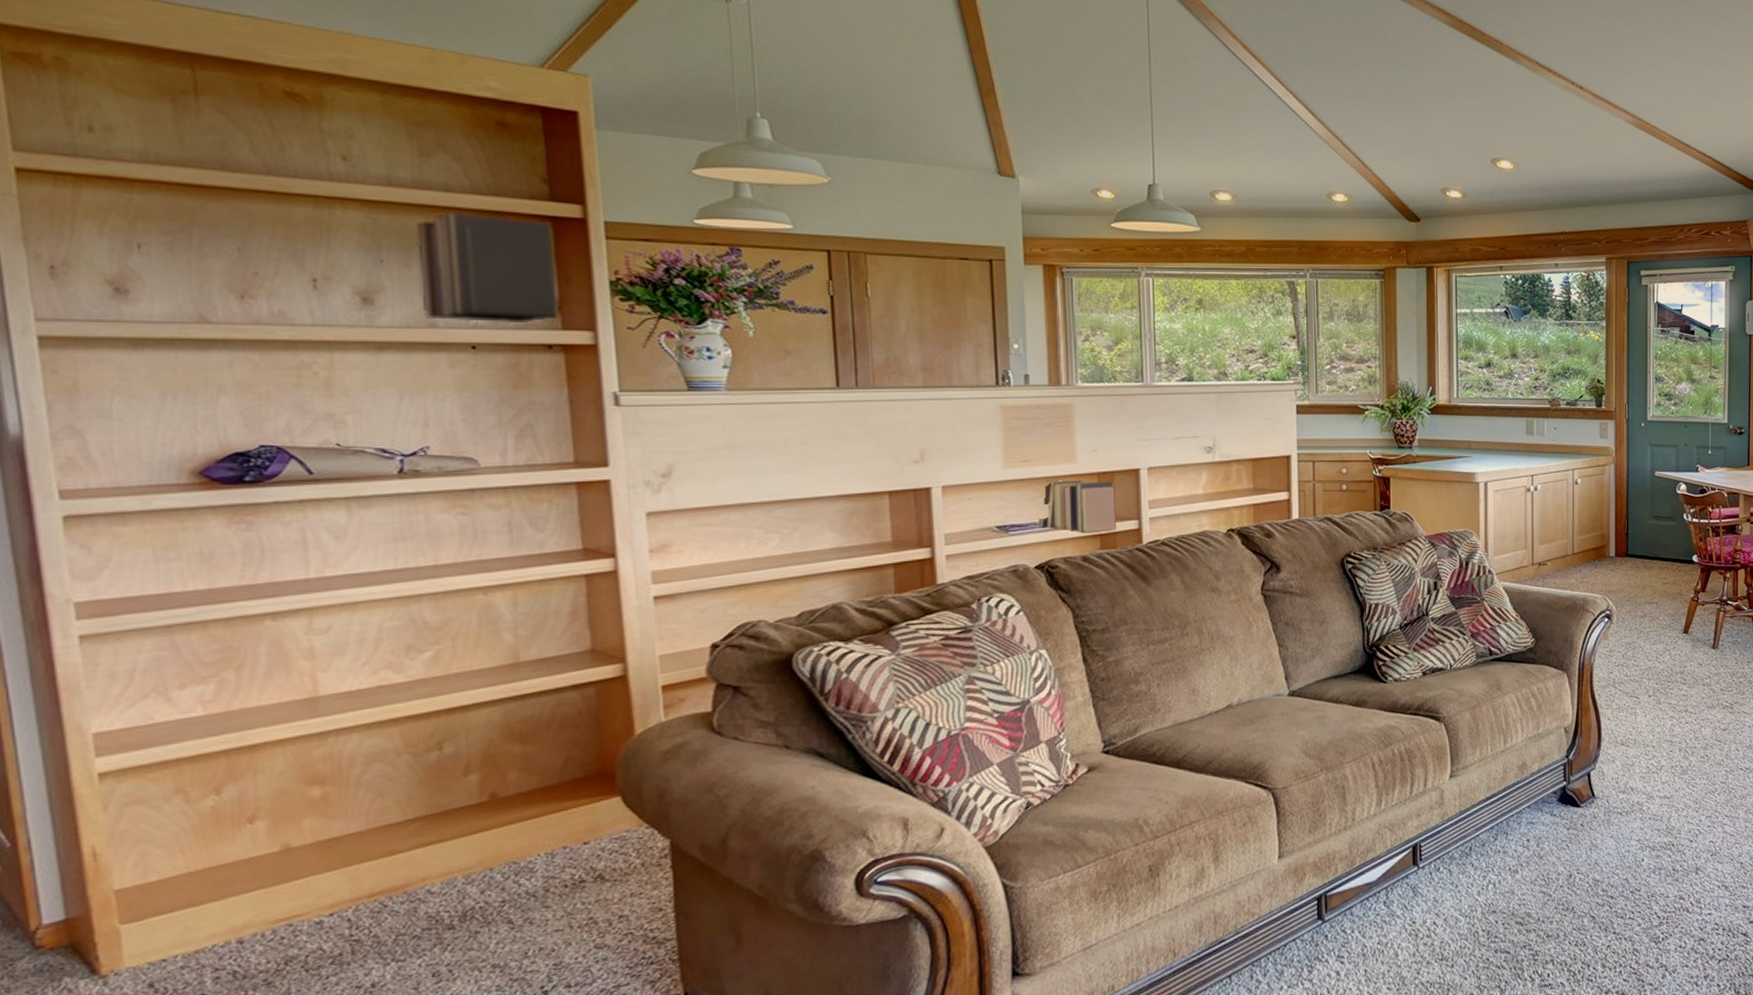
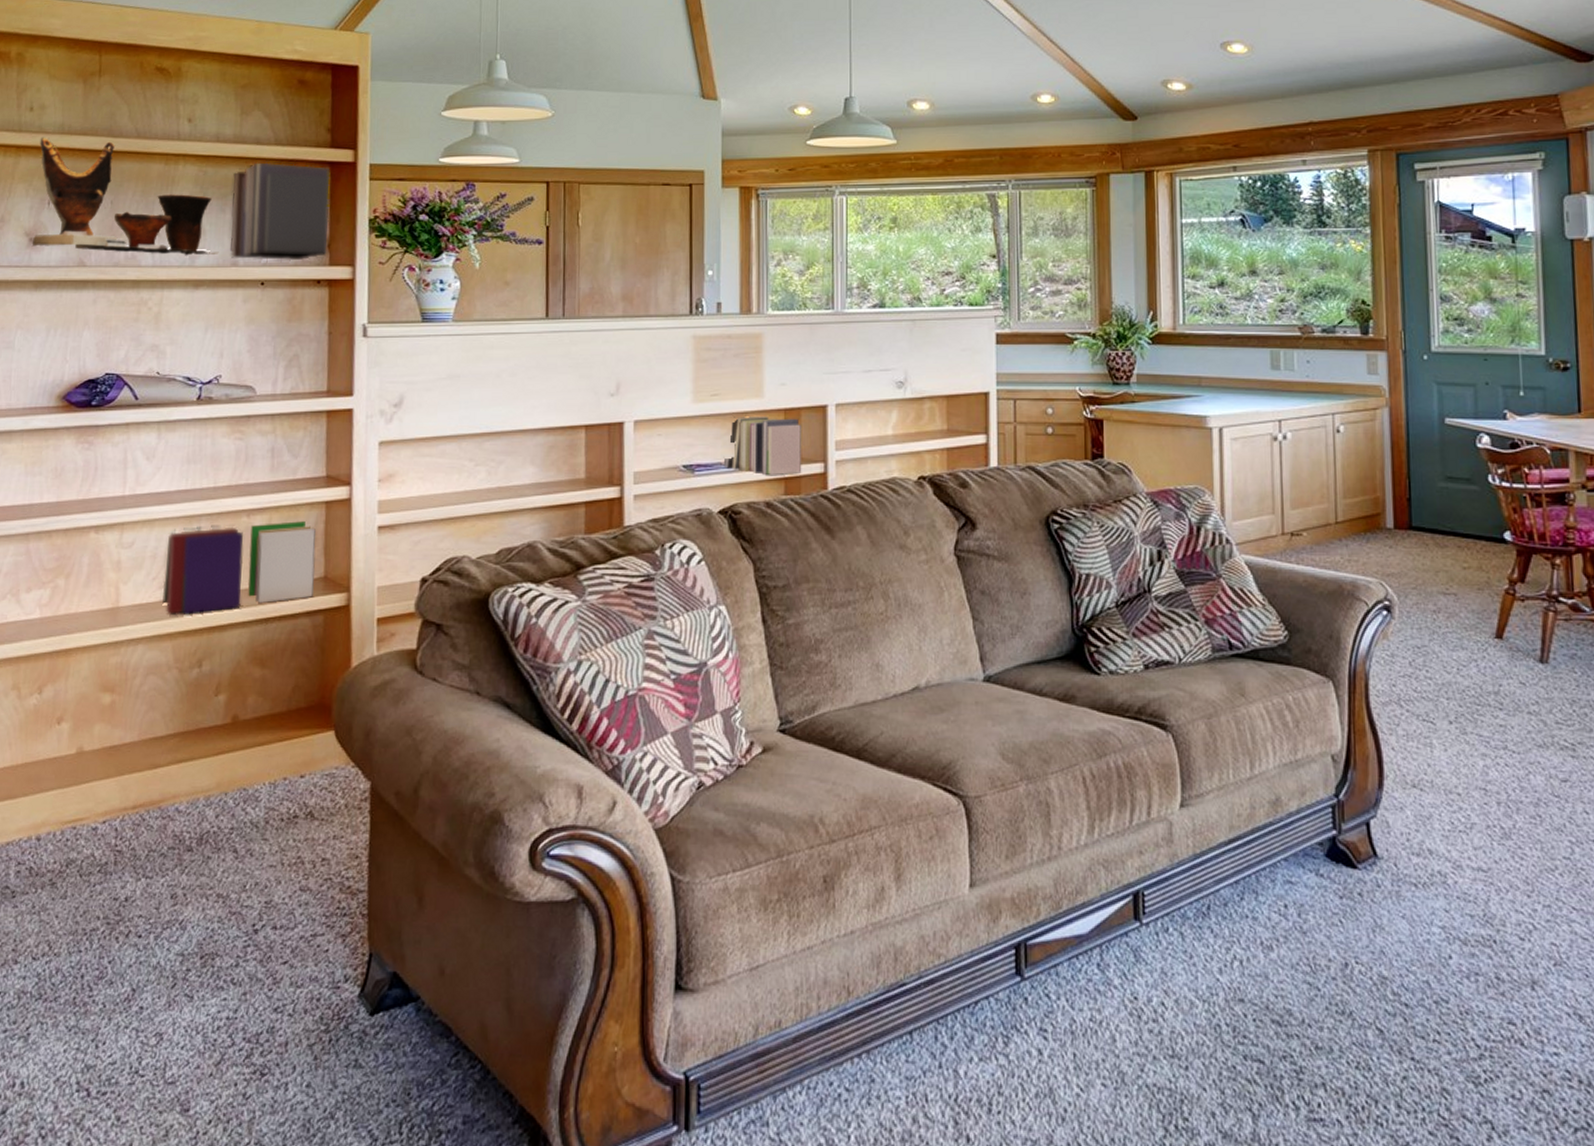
pottery: none [111,165,408,315] -> present [31,136,219,256]
books: none [377,606,487,700] -> present [162,528,244,615]
books: none [489,596,579,680] -> present [247,521,316,603]

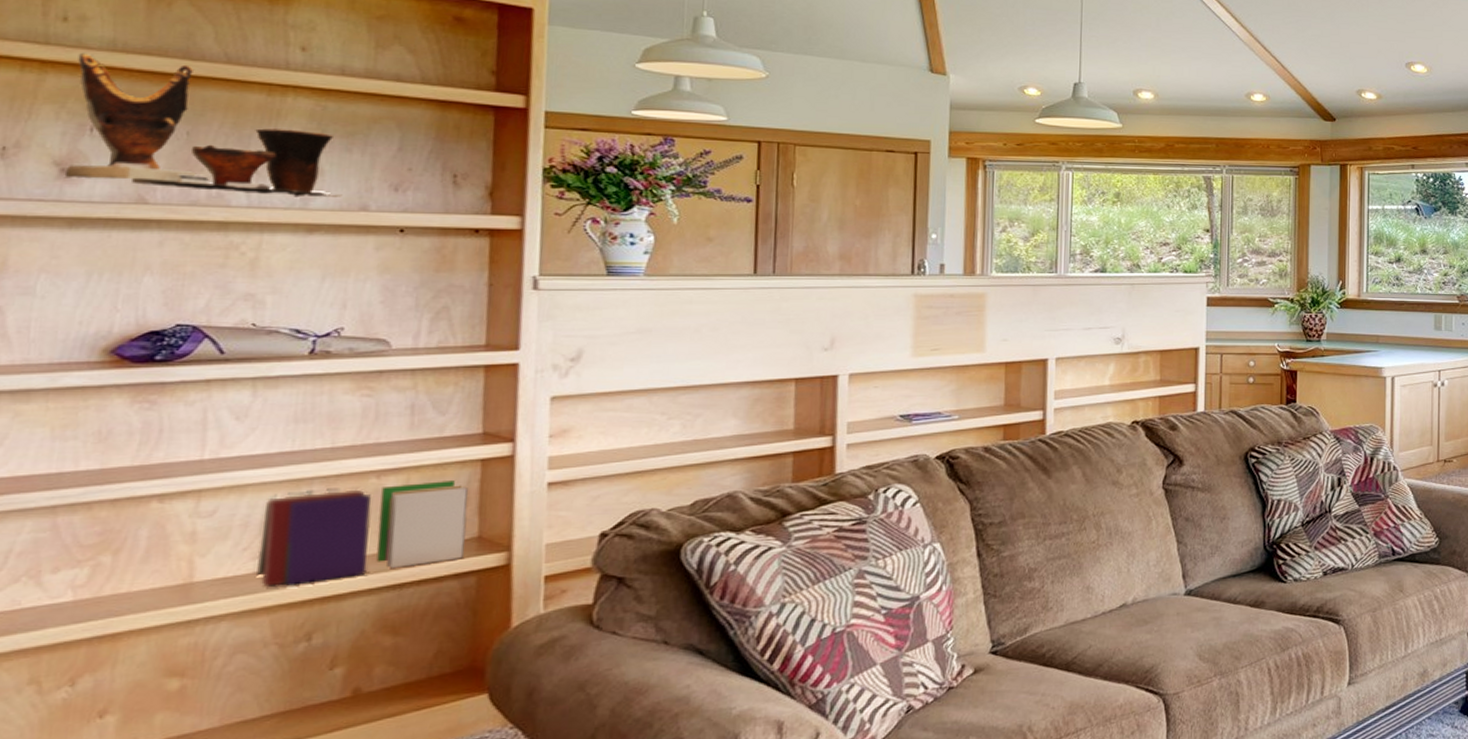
books: present [230,162,331,261] -> none [358,101,495,209]
books: present [723,417,801,476] -> none [942,369,1022,424]

